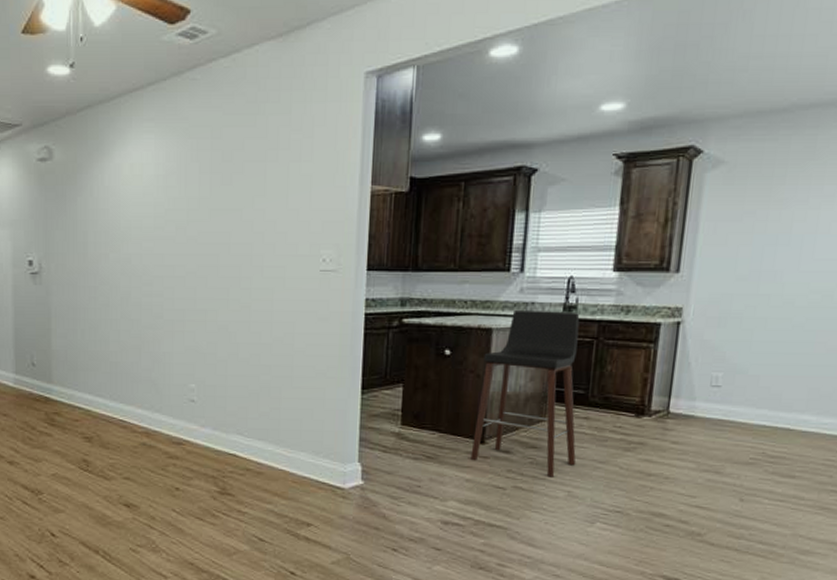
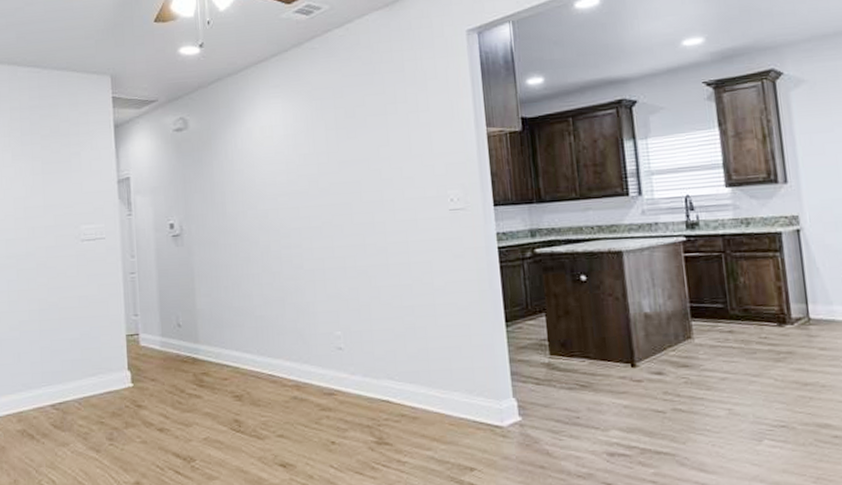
bar stool: present [470,309,580,477] -> none [619,228,731,396]

